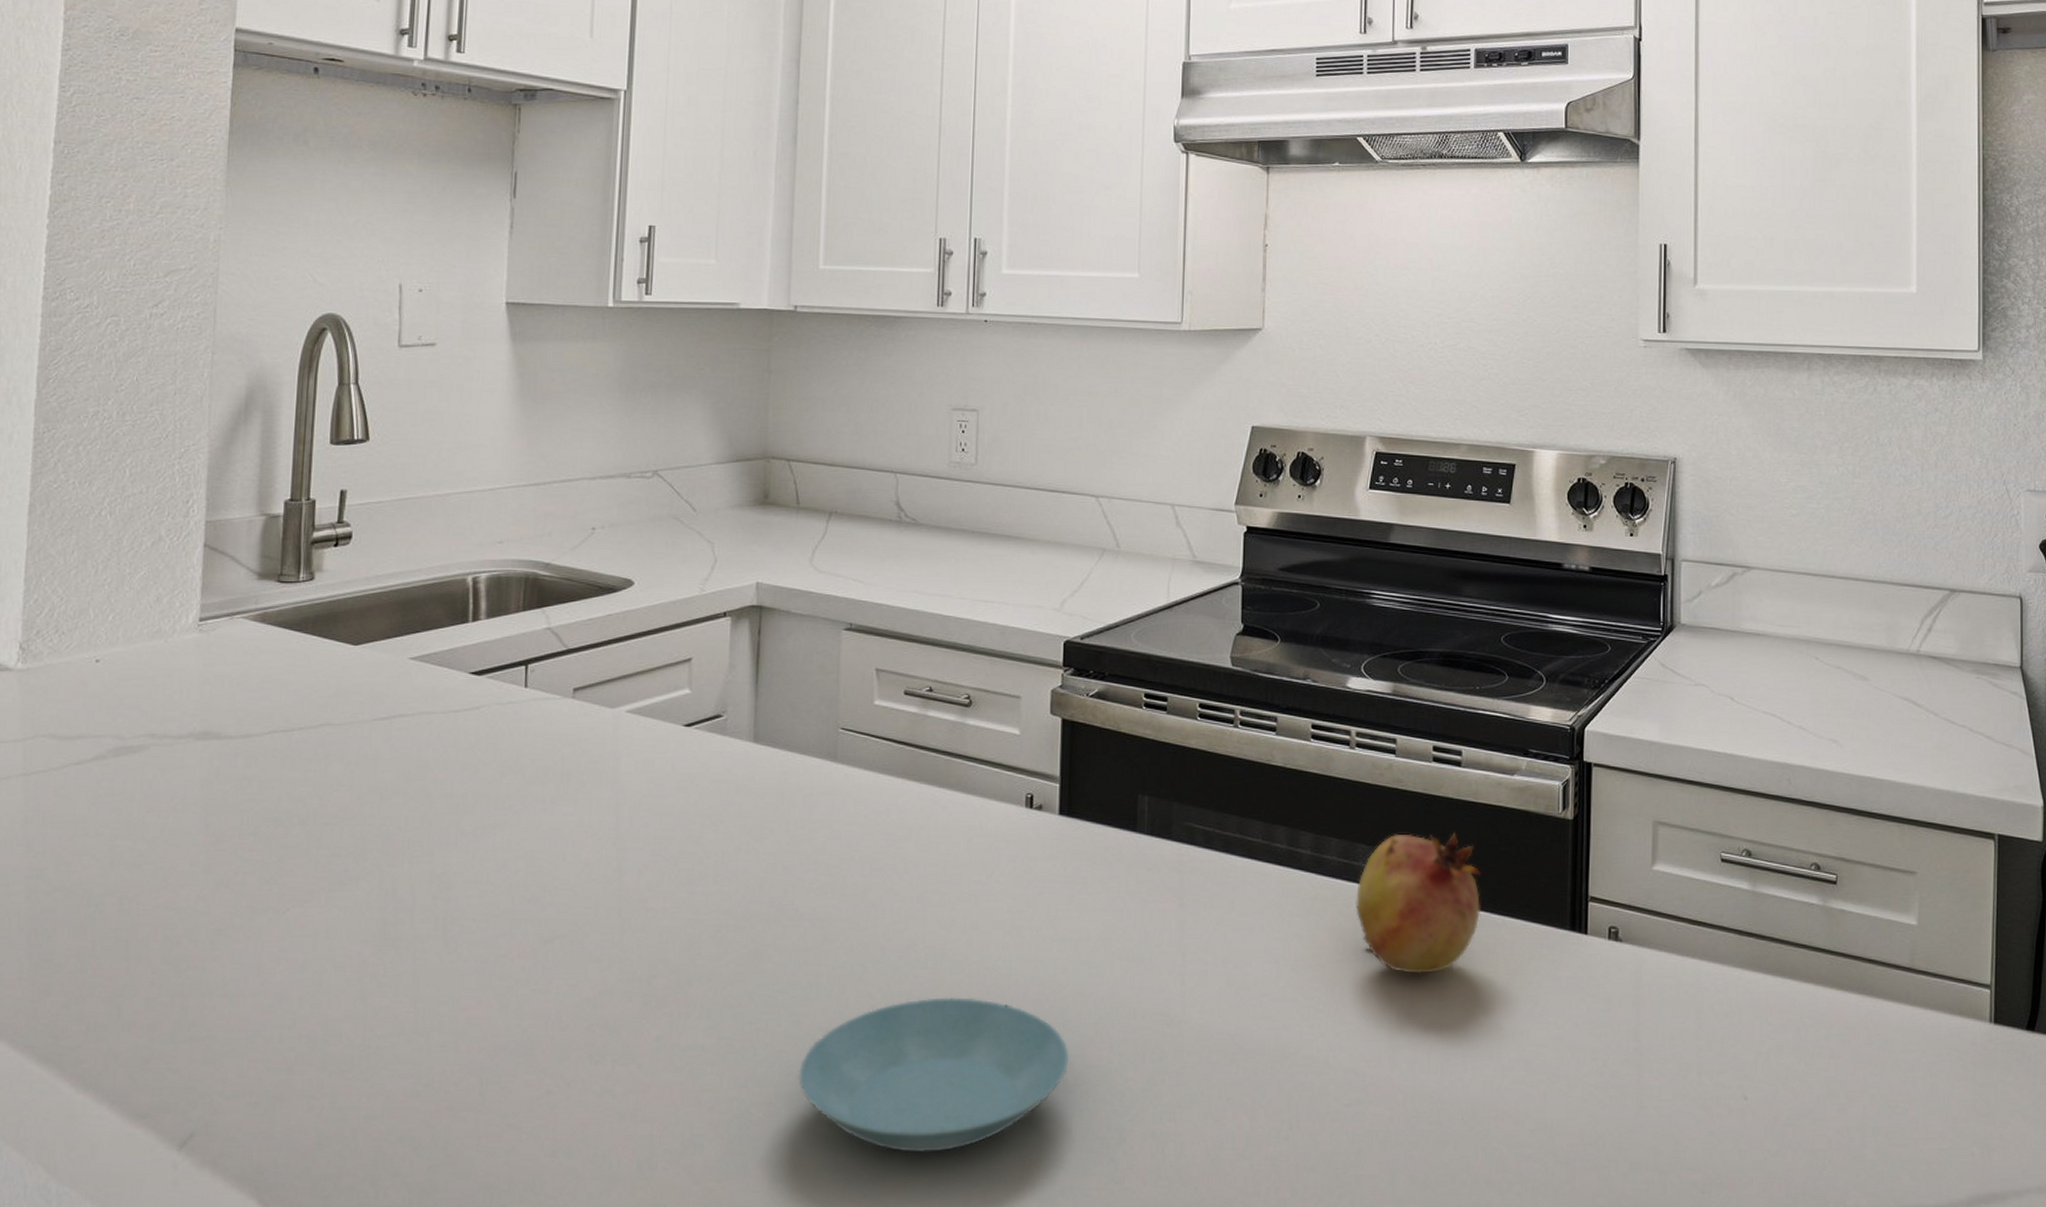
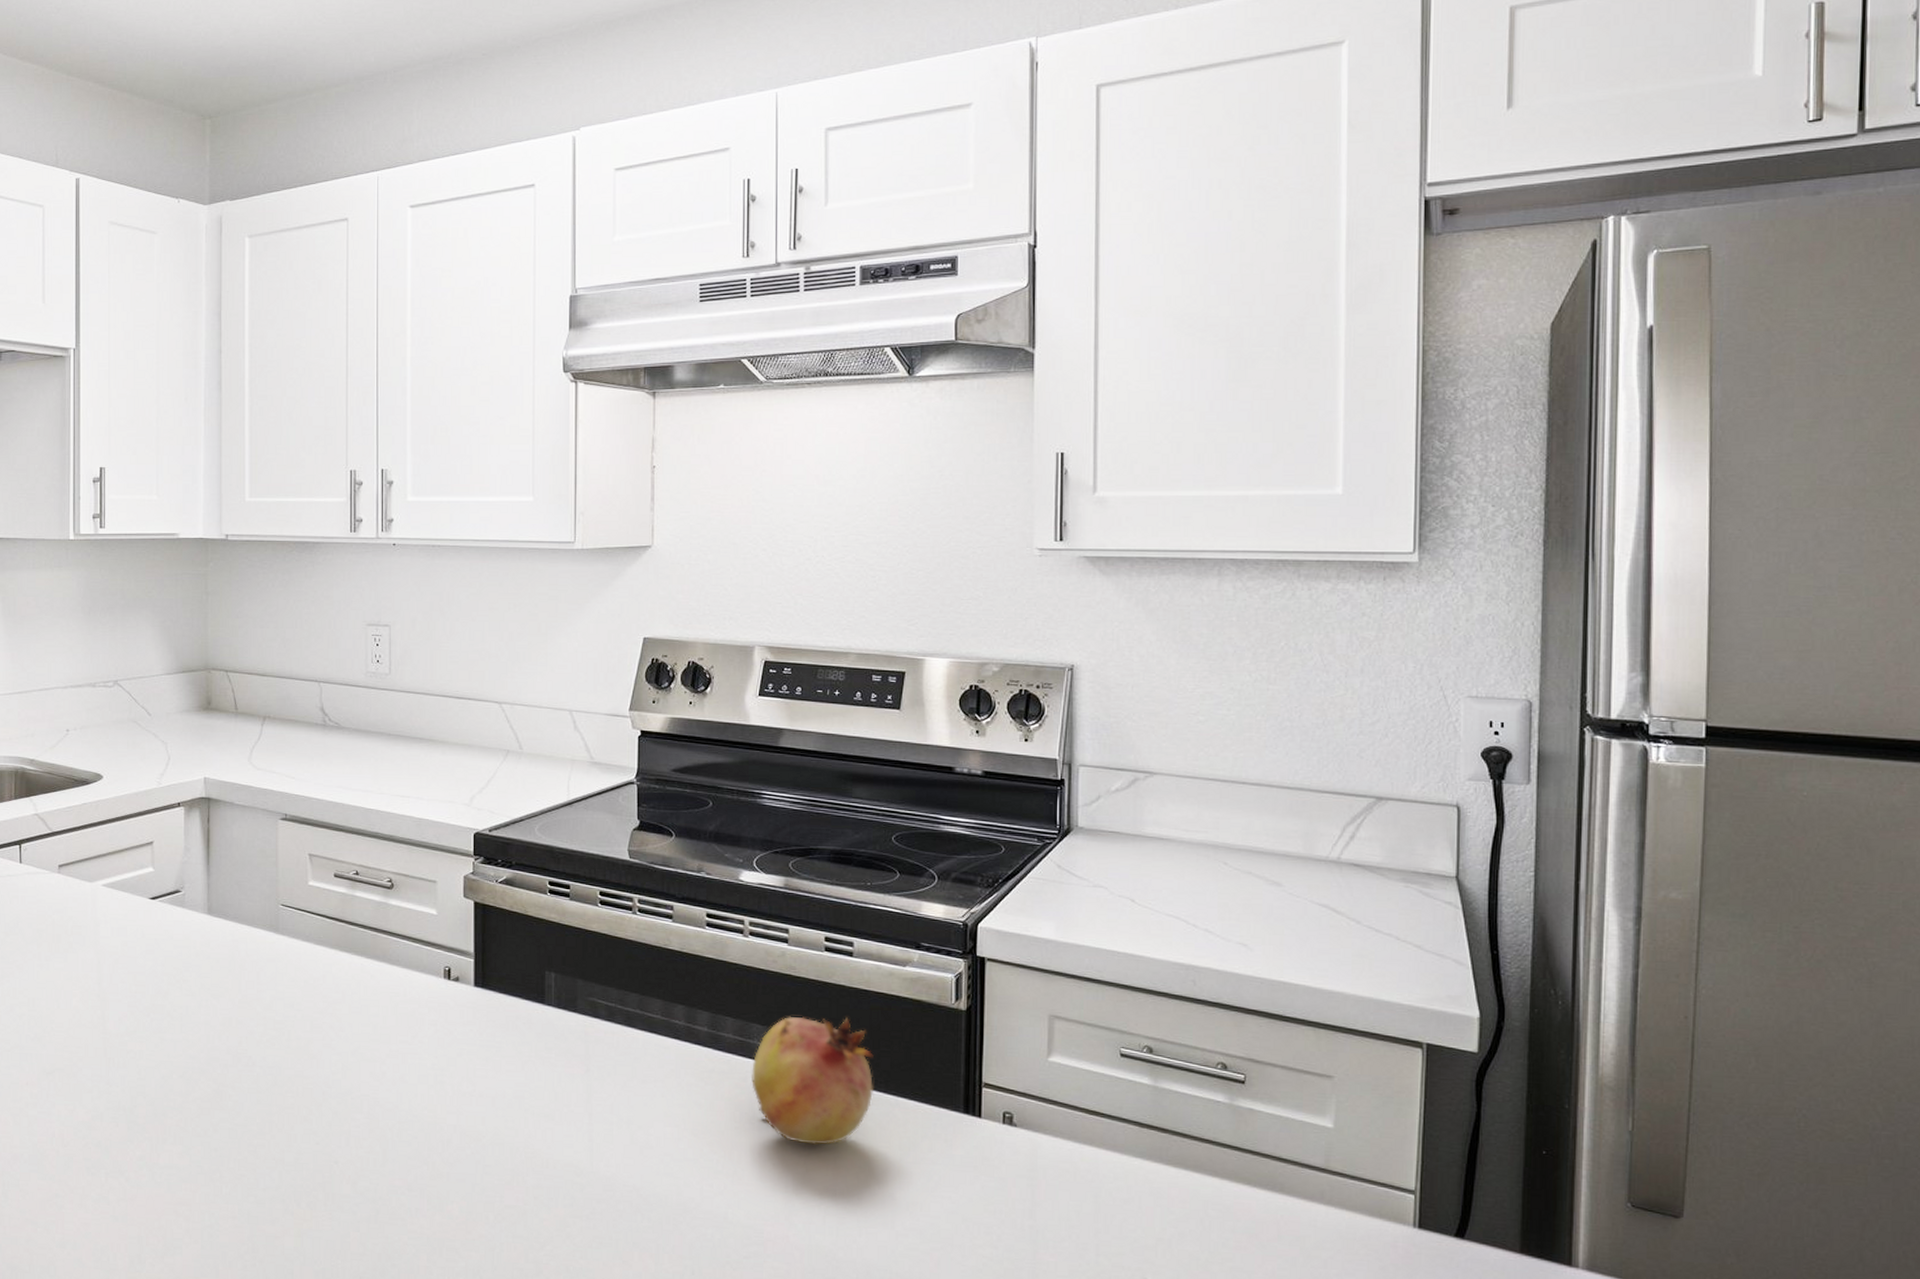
saucer: present [798,997,1068,1152] -> none [258,1139,489,1269]

